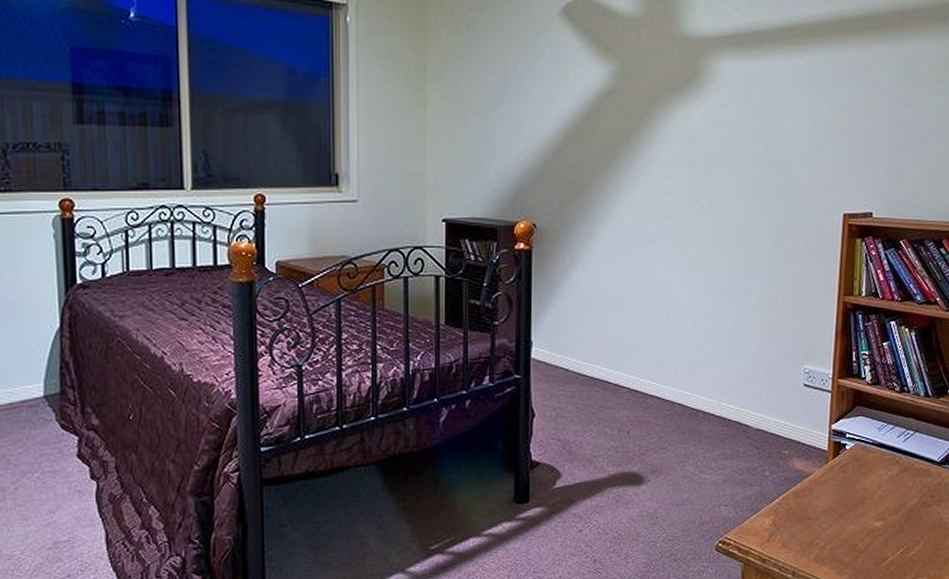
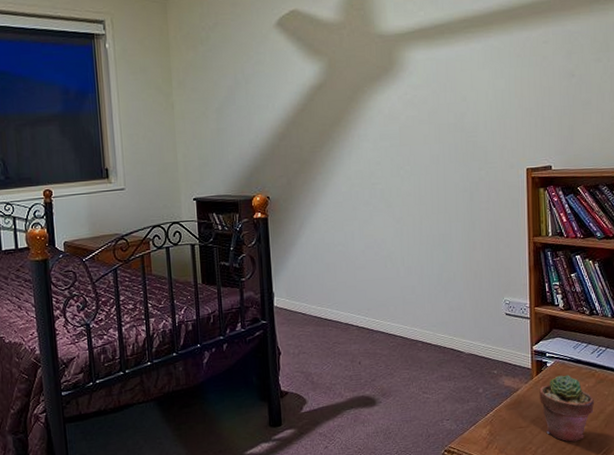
potted succulent: none [834,460,896,539] -> present [539,374,595,442]

